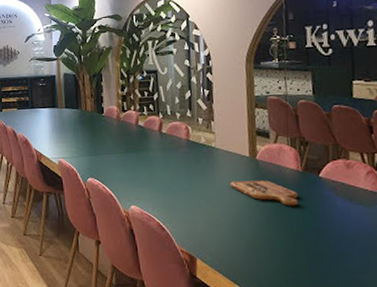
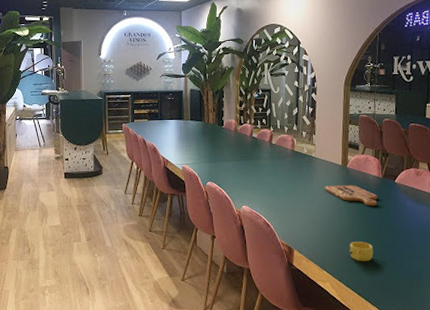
cup: none [266,250,299,275] -> present [349,242,374,262]

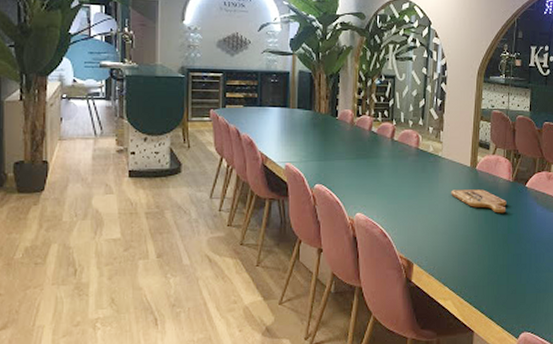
cup: present [349,242,374,262] -> none [474,253,500,276]

